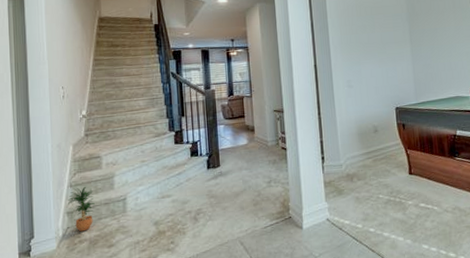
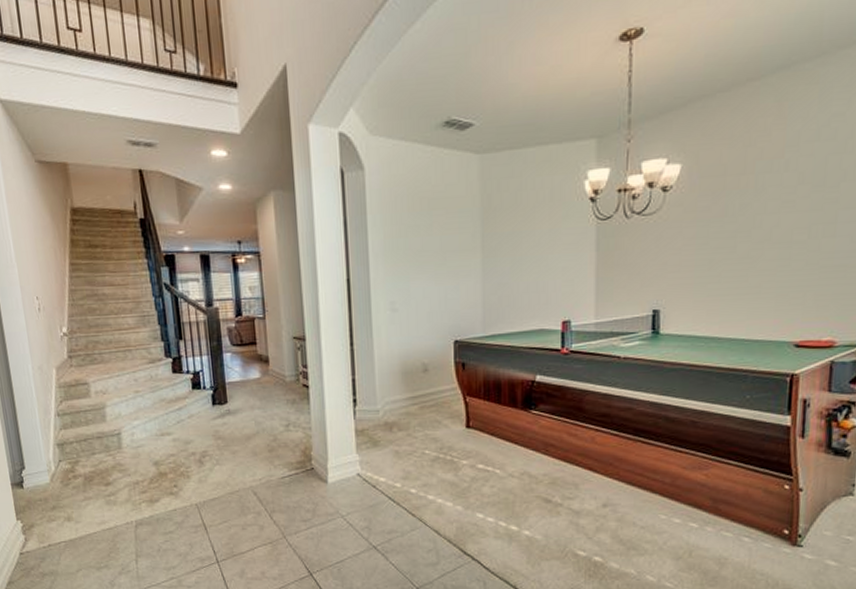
potted plant: present [67,186,95,232] -> none [56,416,87,466]

